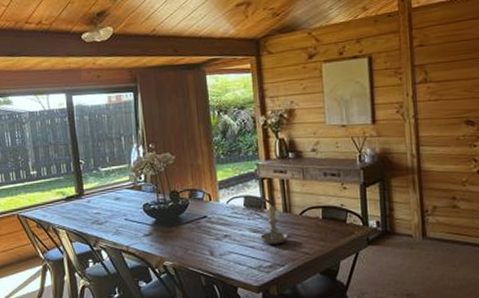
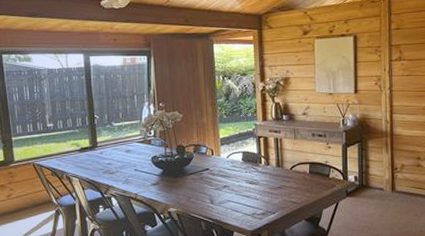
candle: present [260,204,288,244] -> none [255,159,280,194]

